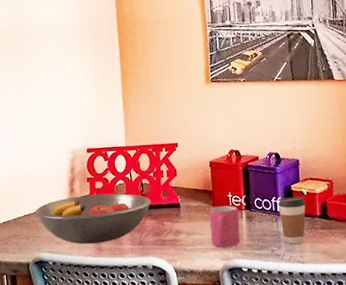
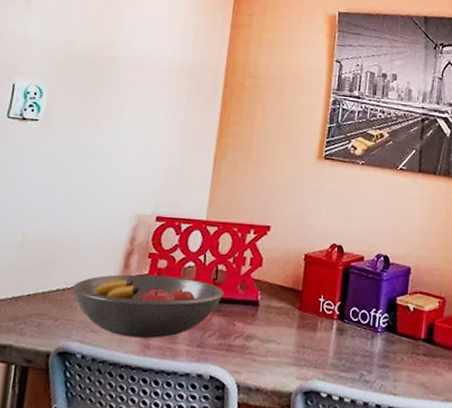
mug: present [209,205,240,248] -> none [288,311,329,364]
coffee cup: present [278,196,306,245] -> none [377,311,411,371]

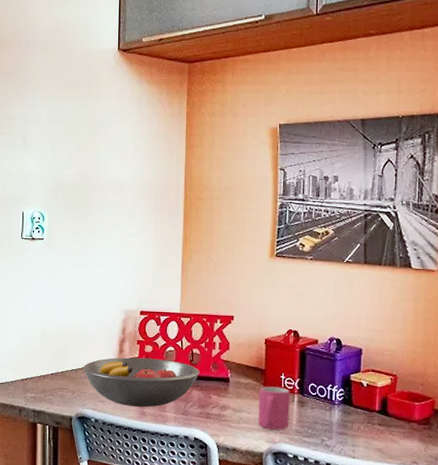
mug: none [288,311,329,364] -> present [258,386,290,430]

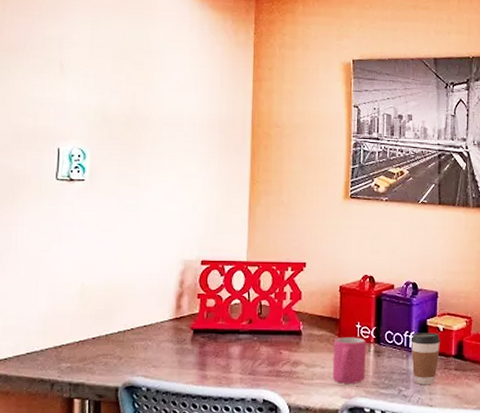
fruit bowl: present [83,357,200,407] -> none [132,314,269,370]
coffee cup: none [334,387,365,437] -> present [410,332,441,385]

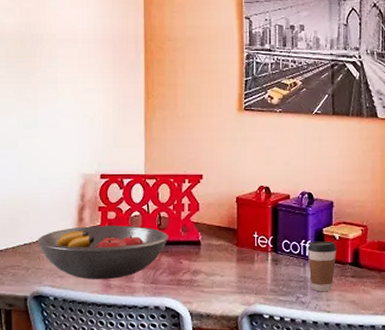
fruit bowl: none [132,314,269,370] -> present [37,225,169,279]
mug: present [332,337,366,384] -> none [231,246,264,291]

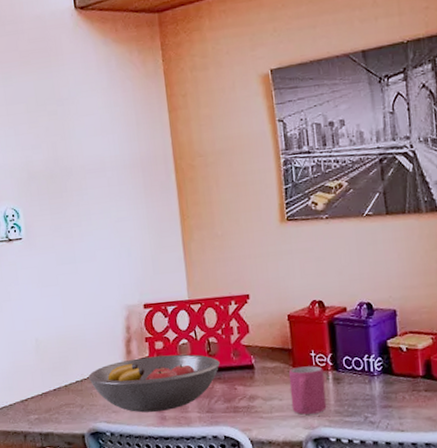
mug: none [231,246,264,291] -> present [288,365,327,415]
coffee cup: present [307,241,337,292] -> none [371,353,406,410]

